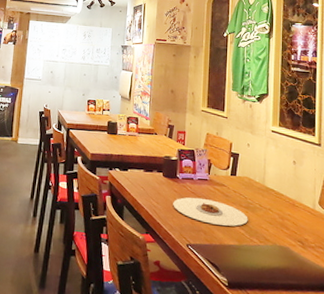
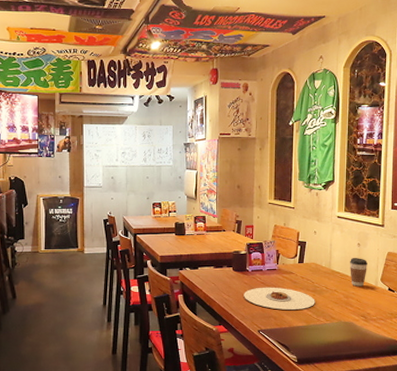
coffee cup: none [285,176,304,208] -> present [350,258,367,287]

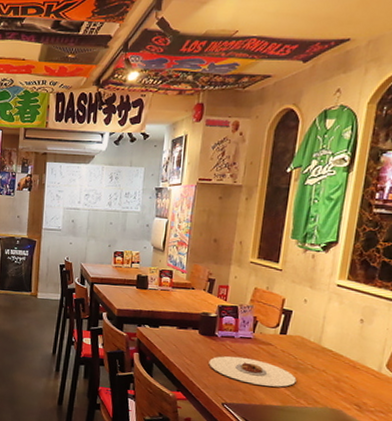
coffee cup: present [350,258,367,287] -> none [345,335,371,371]

